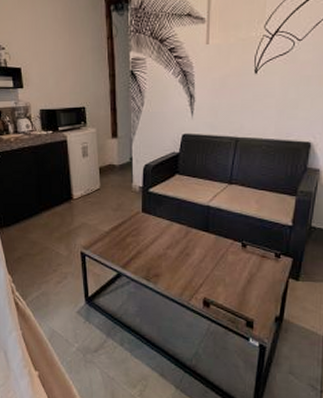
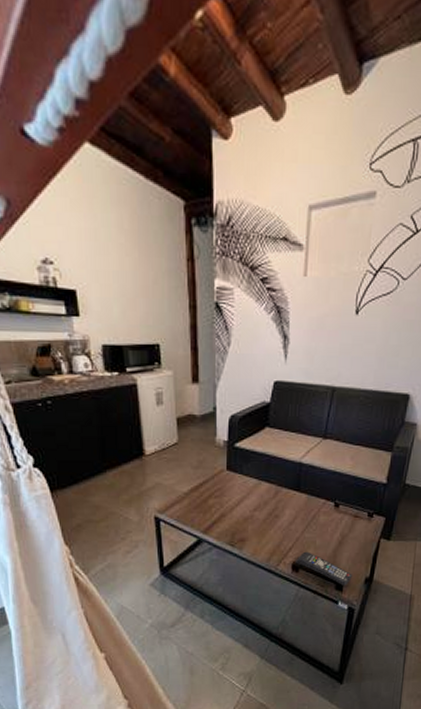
remote control: none [207,288,262,323] -> present [296,551,352,585]

